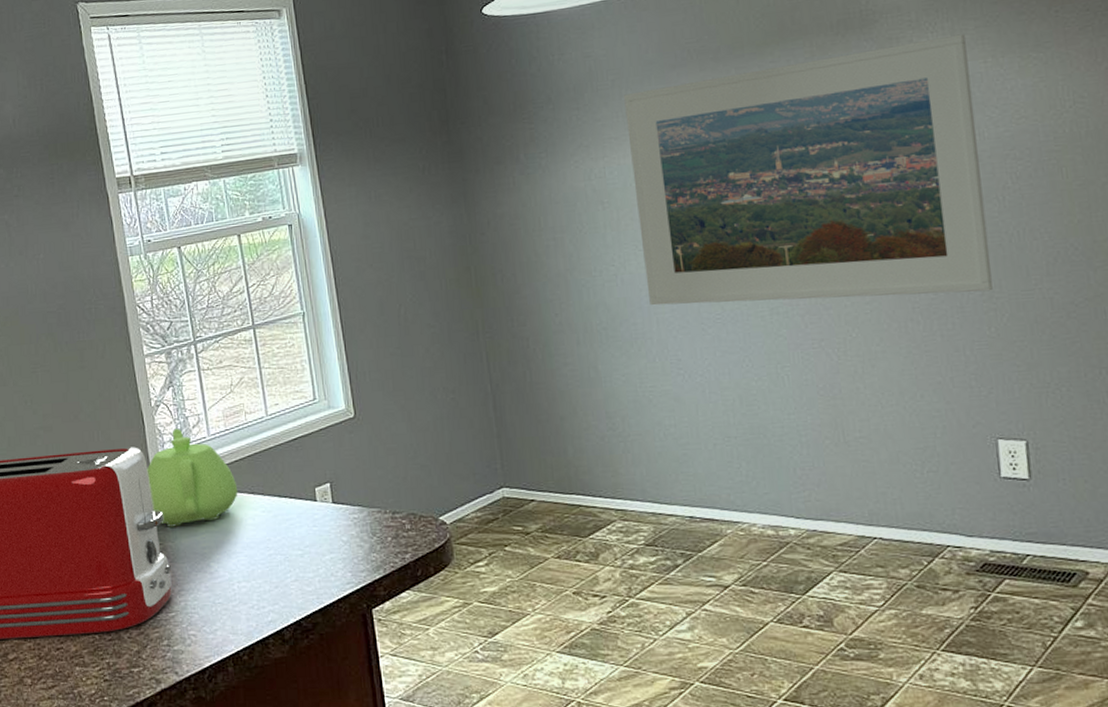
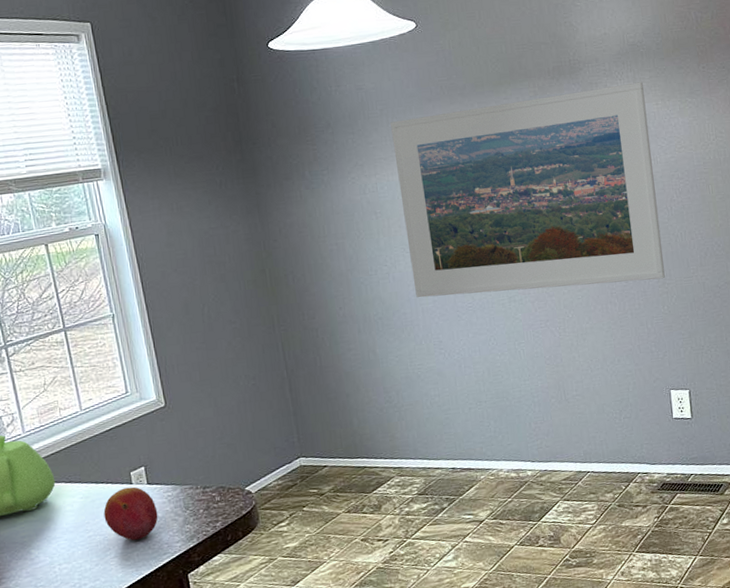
fruit: none [285,504,343,565] -> present [103,487,158,541]

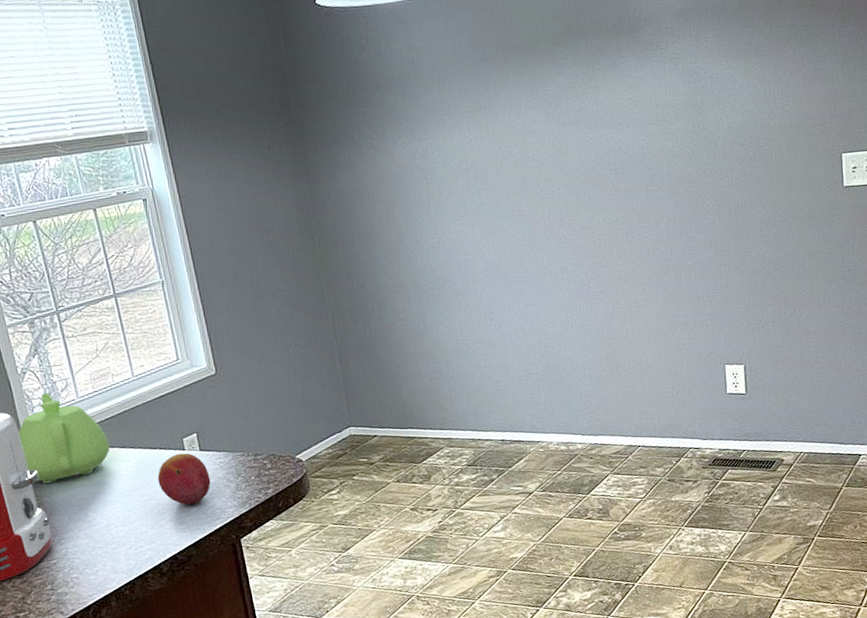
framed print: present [390,82,665,298] -> none [442,41,723,268]

